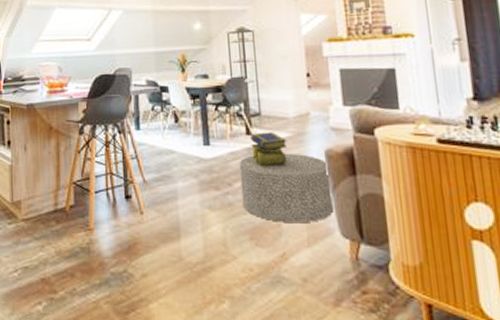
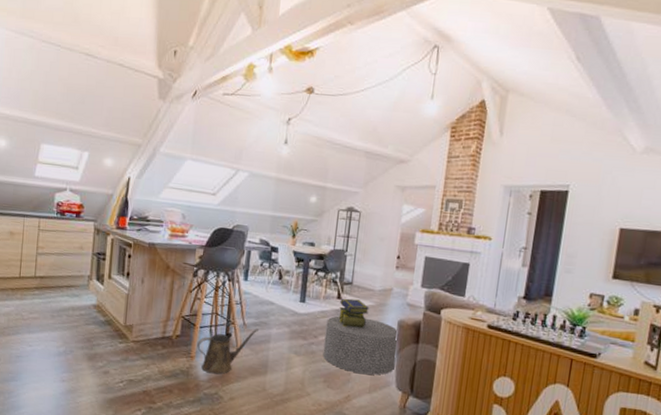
watering can: none [94,185,162,246] -> present [196,329,259,374]

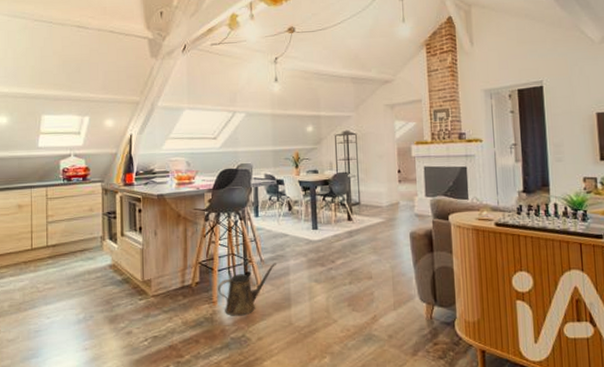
ottoman: present [322,316,399,375] -> none [341,235,415,292]
stack of books: present [338,298,370,329] -> none [351,218,381,247]

